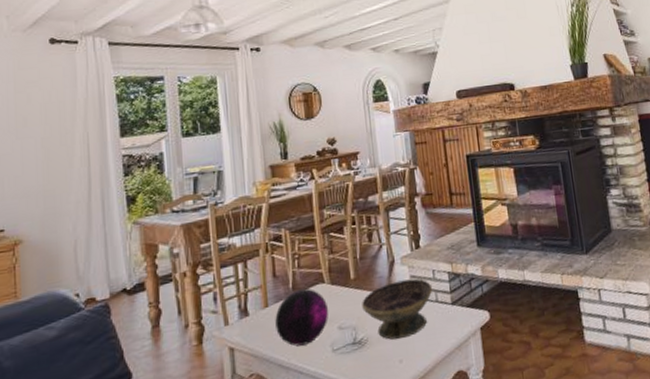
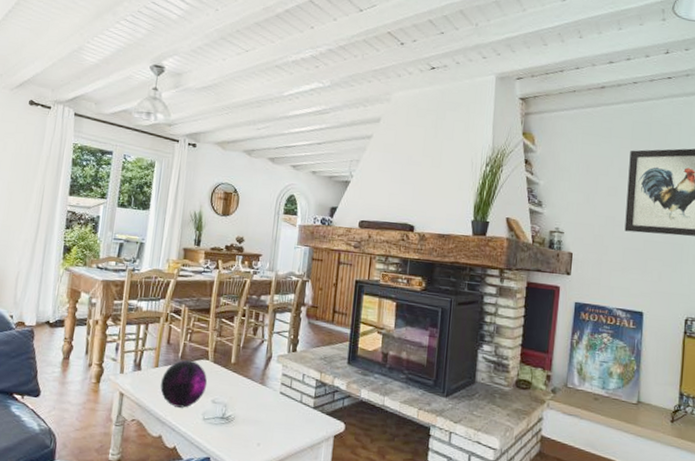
decorative bowl: present [362,278,433,340] -> none [235,375,300,426]

